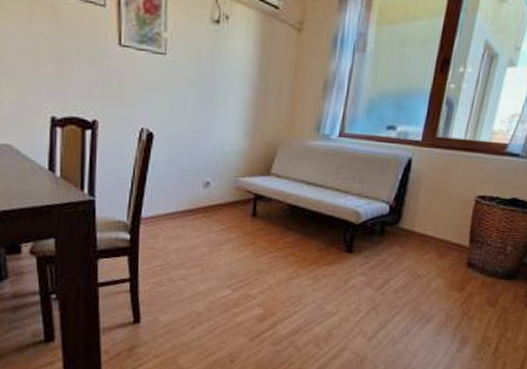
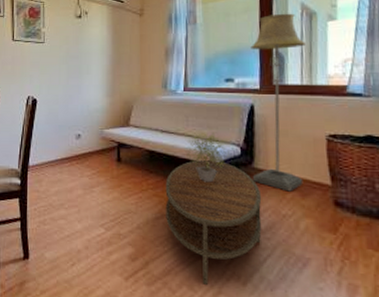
coffee table: none [300,217,402,343] -> present [165,160,262,286]
potted plant: none [331,187,379,242] -> present [185,132,231,183]
floor lamp: none [396,50,479,253] -> present [250,13,306,192]

